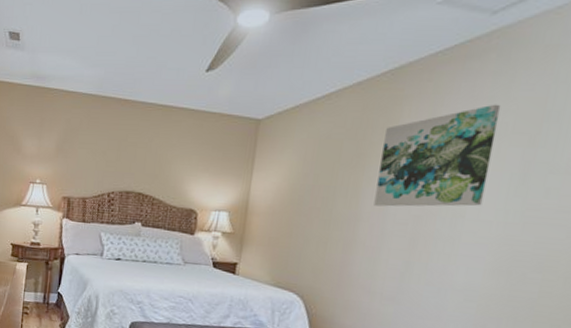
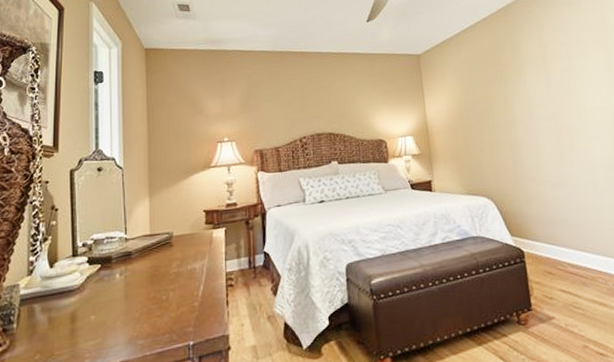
wall art: present [374,104,501,207] -> none [513,24,593,110]

